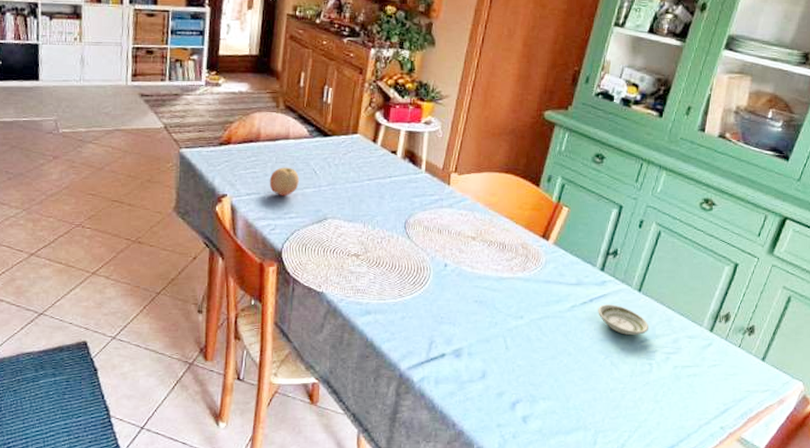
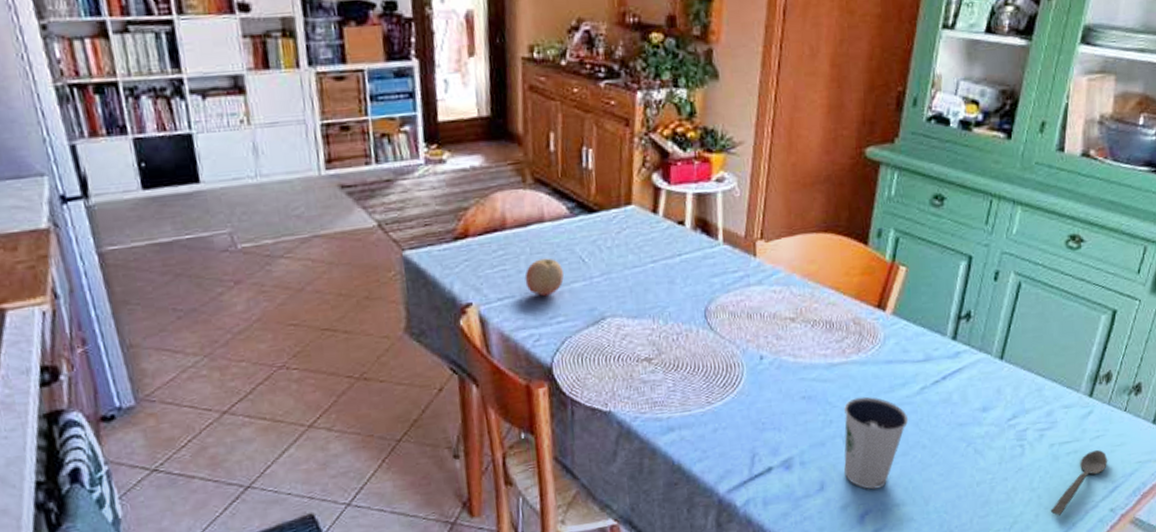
dixie cup: none [503,307,559,383] -> present [844,396,909,490]
saucer: present [598,304,649,335] -> none [953,379,1017,415]
spoon: none [671,376,722,426] -> present [1051,449,1108,516]

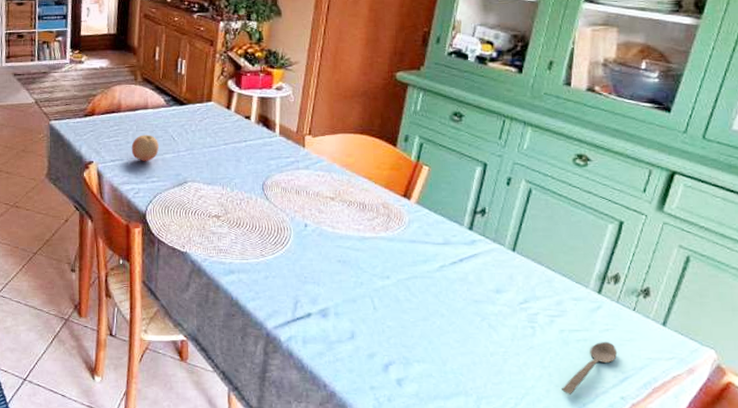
dixie cup: present [844,396,909,490] -> none [372,267,429,345]

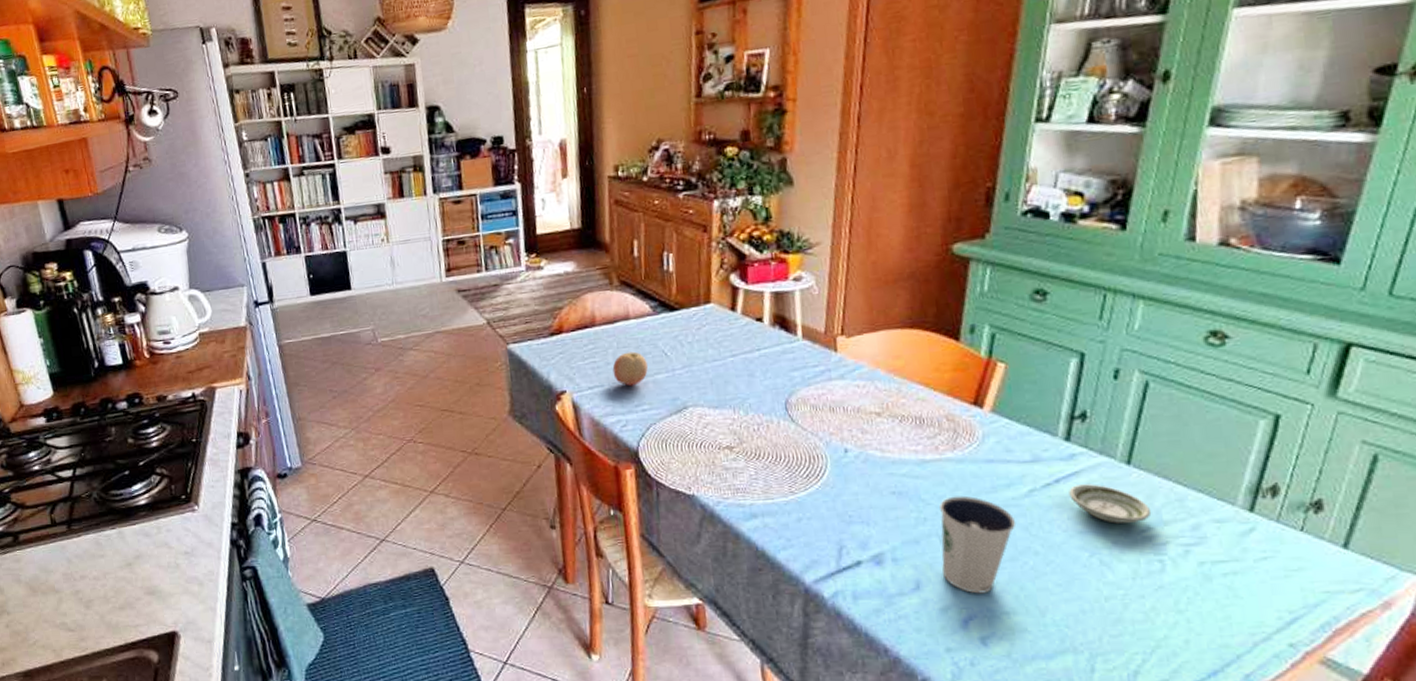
dixie cup: none [372,267,429,345] -> present [940,495,1016,594]
saucer: none [469,264,528,296] -> present [1069,484,1152,524]
spoon: present [562,341,618,395] -> none [1206,572,1282,645]

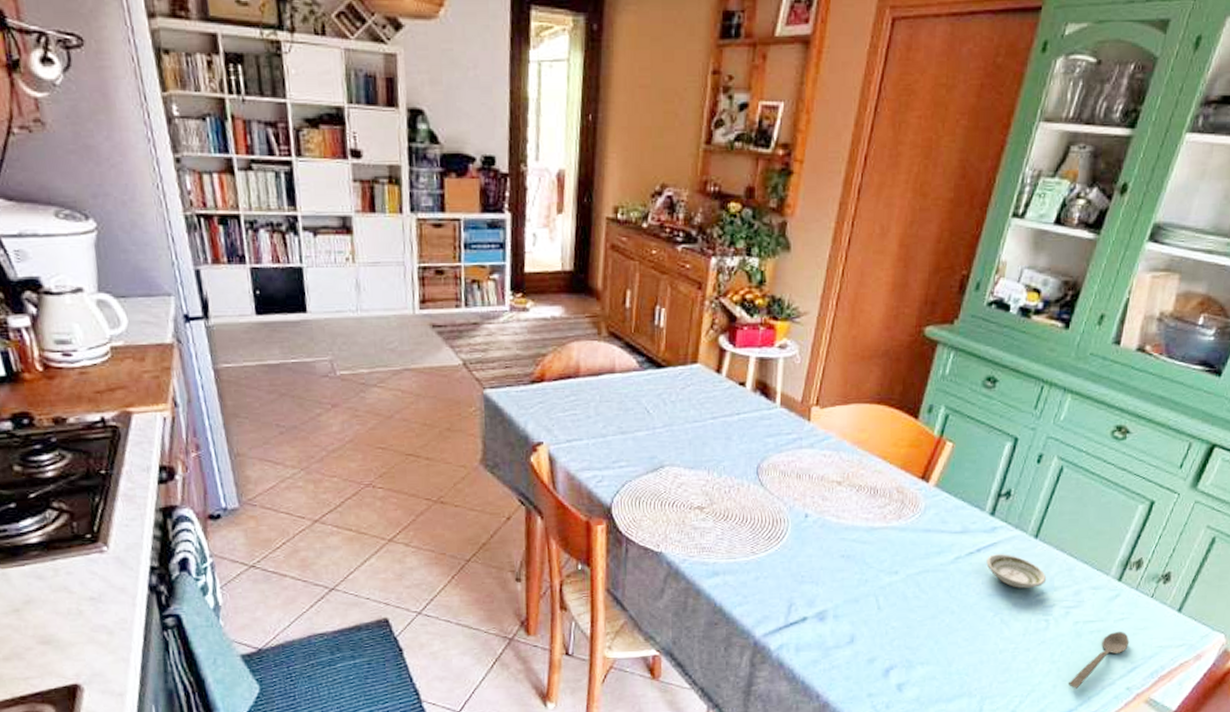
fruit: present [612,351,648,387] -> none [593,406,629,442]
dixie cup: present [940,495,1016,594] -> none [875,560,941,647]
spoon: none [1206,572,1282,645] -> present [1069,631,1130,689]

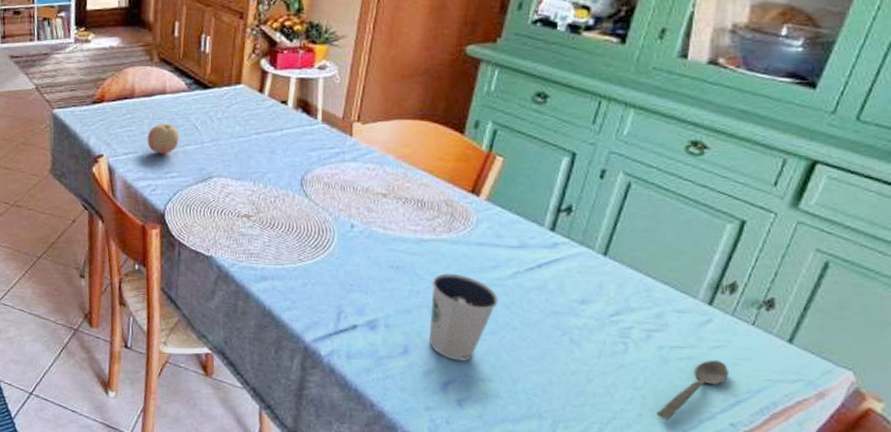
fruit: none [593,406,629,442] -> present [147,123,179,155]
dixie cup: none [875,560,941,647] -> present [429,273,499,361]
saucer: present [986,554,1047,588] -> none [549,271,621,307]

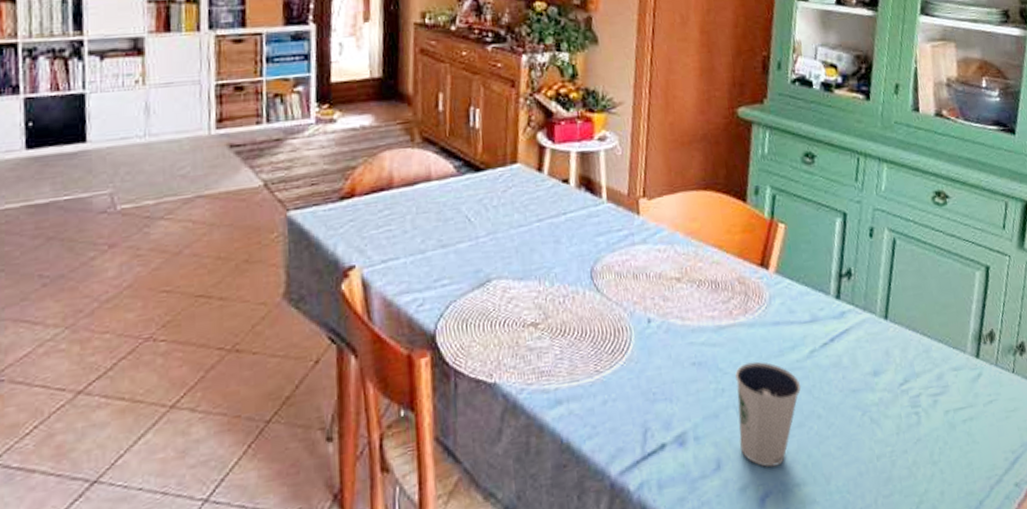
fruit: present [147,123,179,155] -> none [410,217,449,258]
spoon: present [657,359,730,420] -> none [955,415,1005,493]

